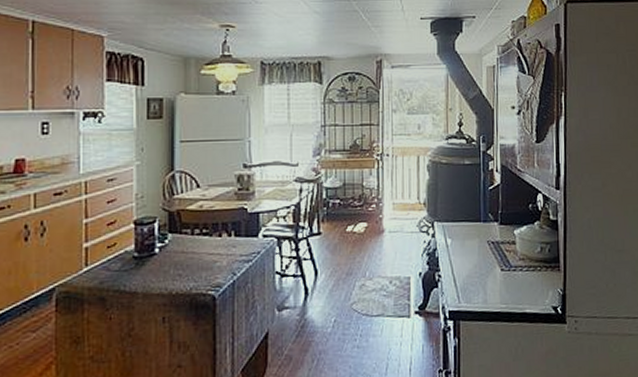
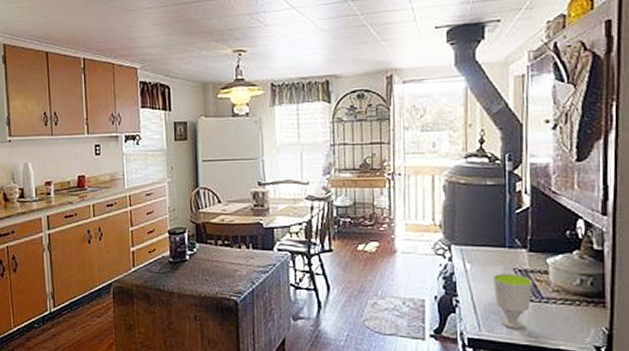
cup: none [471,245,504,298] -> present [494,273,534,329]

